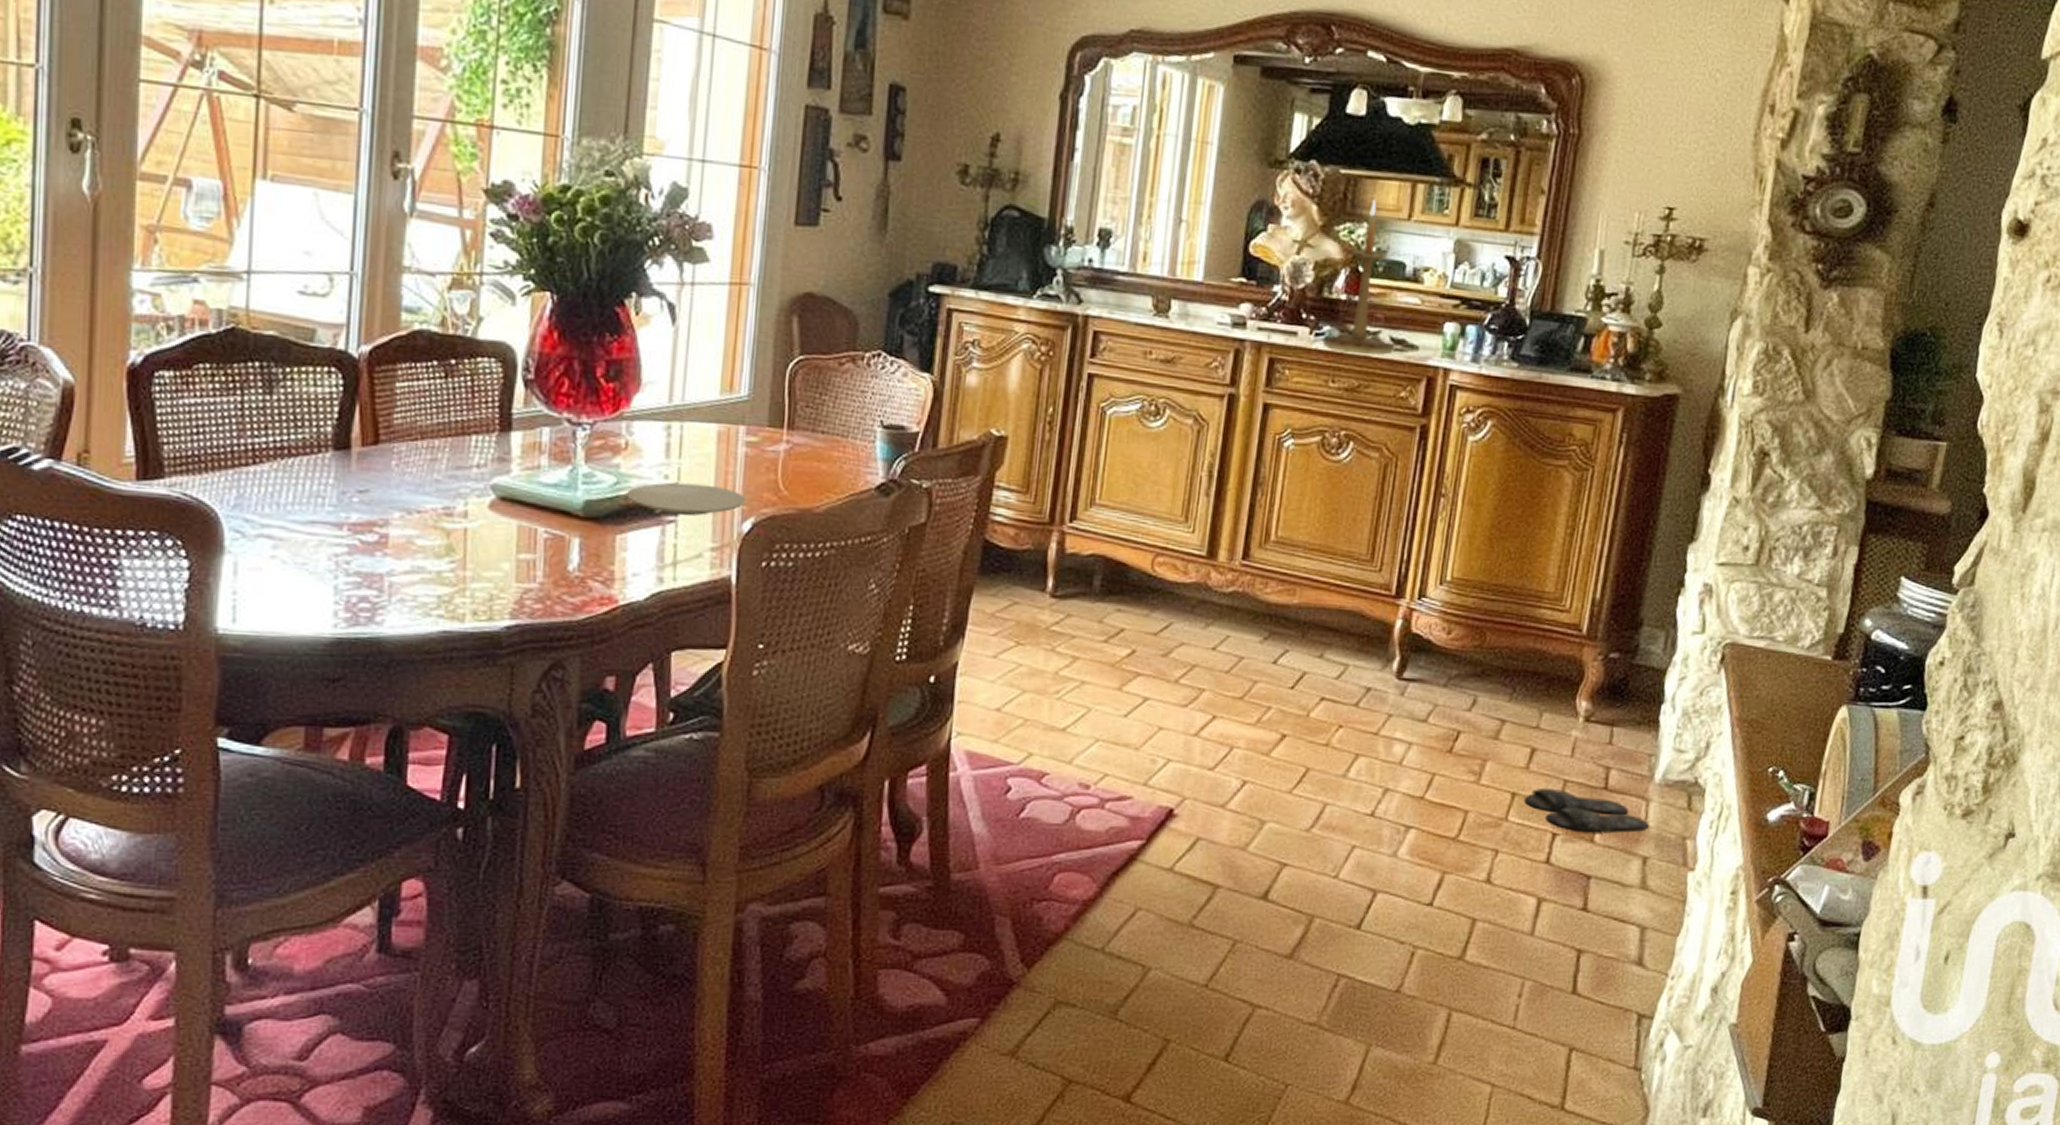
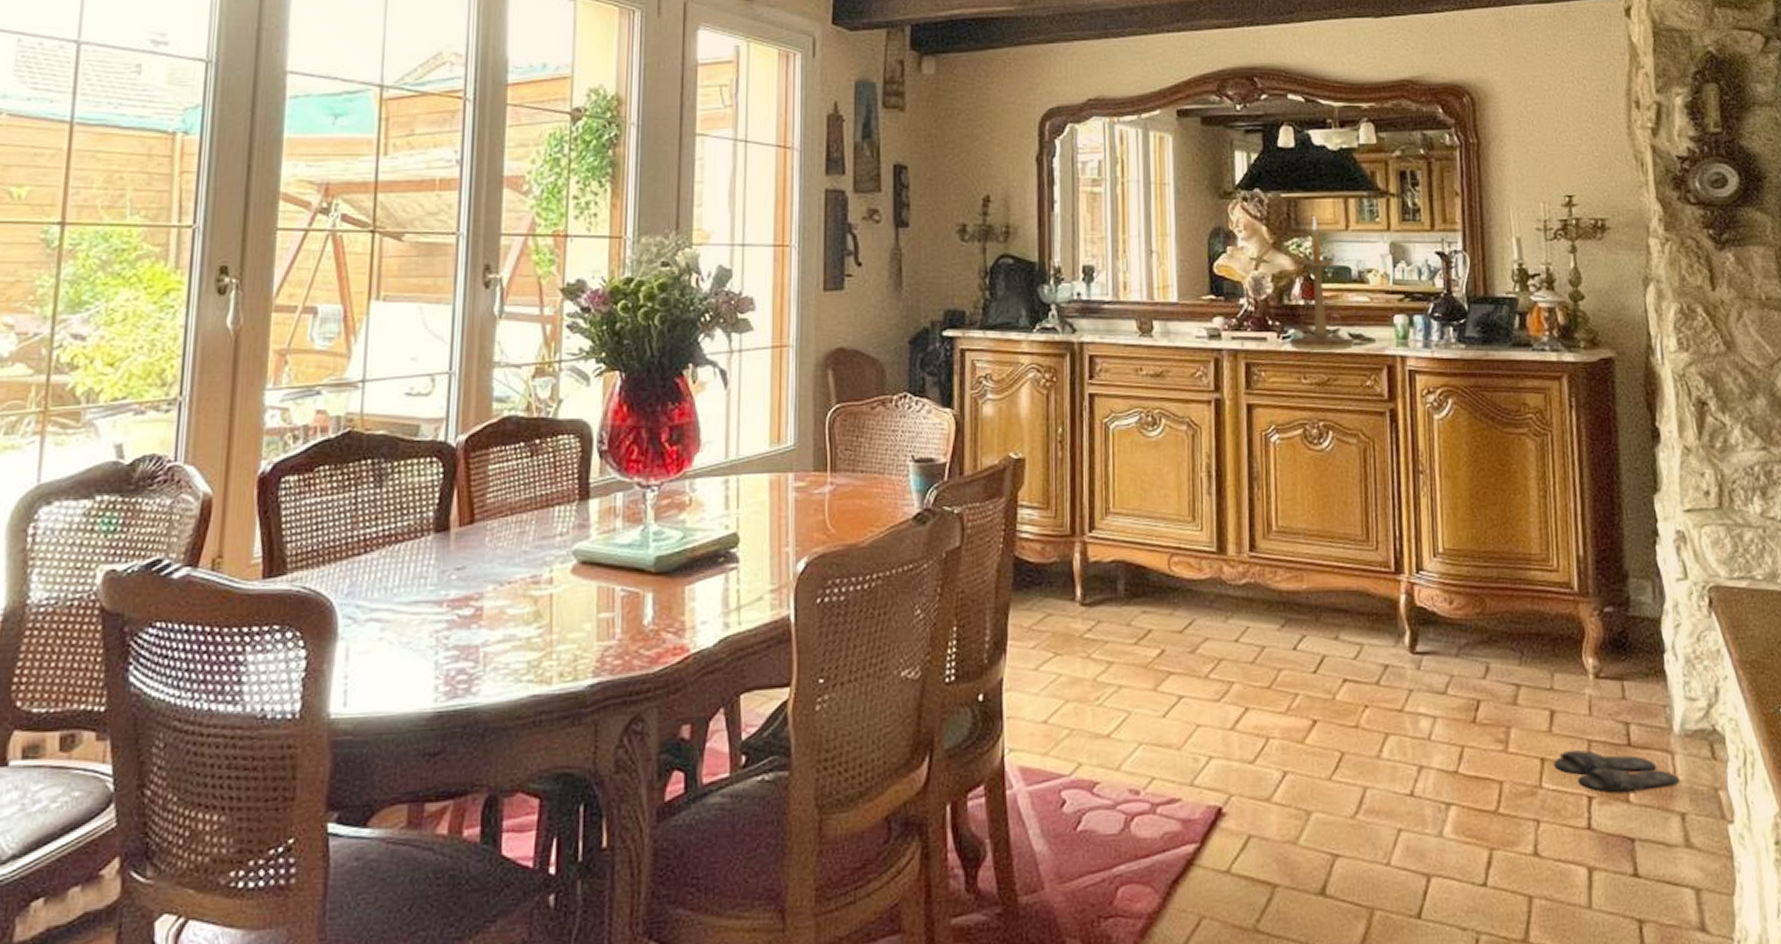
plate: present [627,482,746,515] -> none [693,530,799,561]

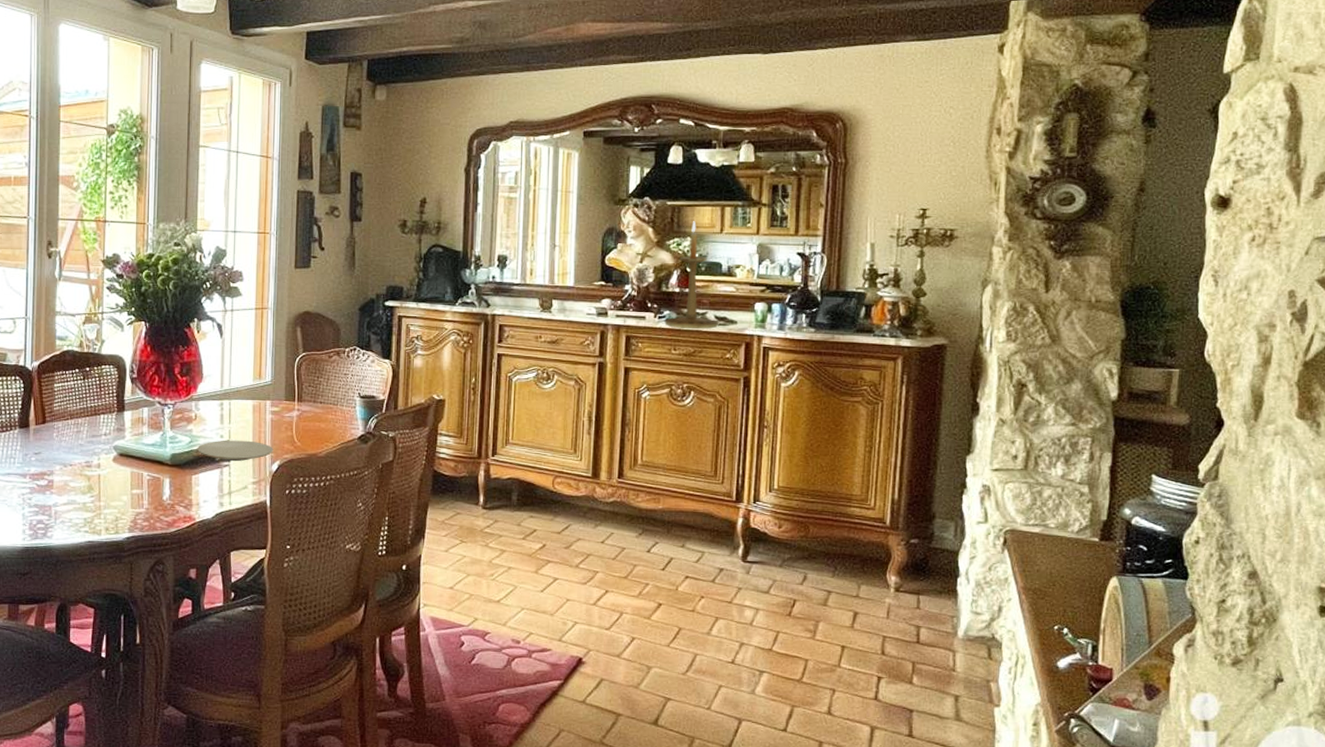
plate: none [693,530,799,561] -> present [197,440,274,461]
slippers: present [1554,749,1681,793] -> none [852,642,958,677]

